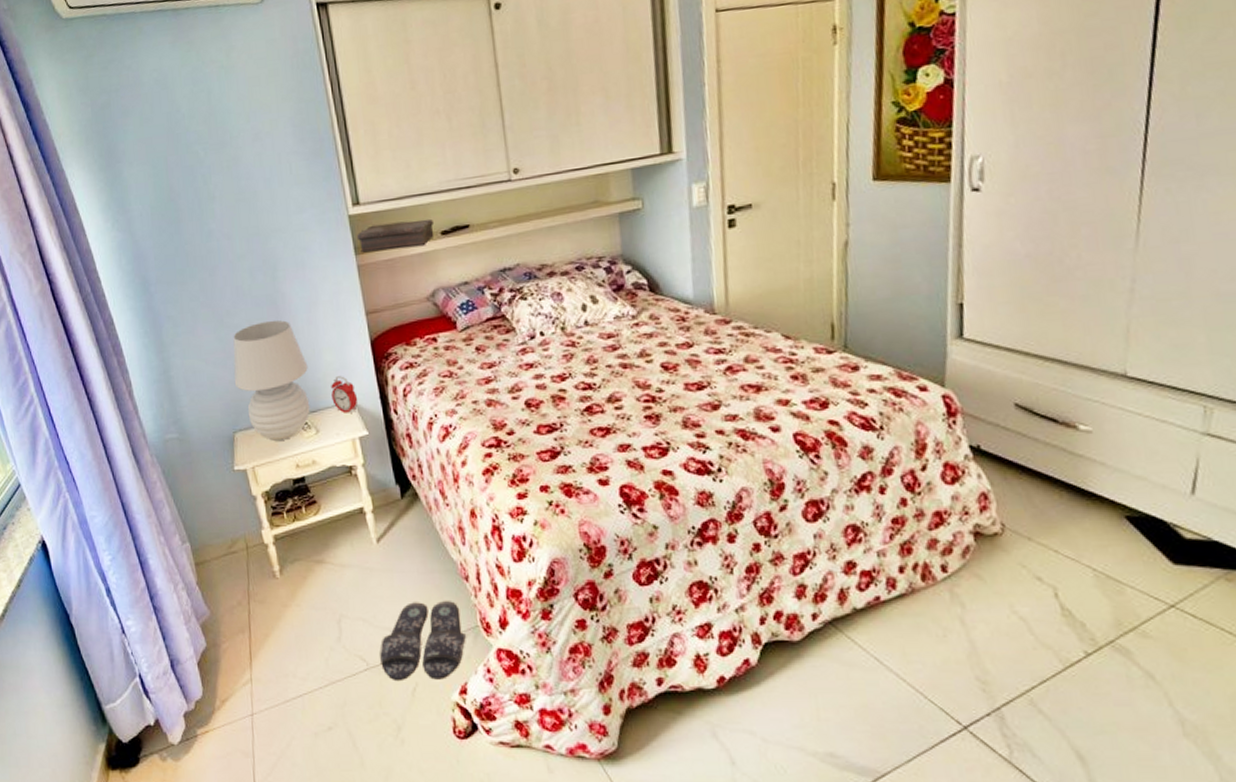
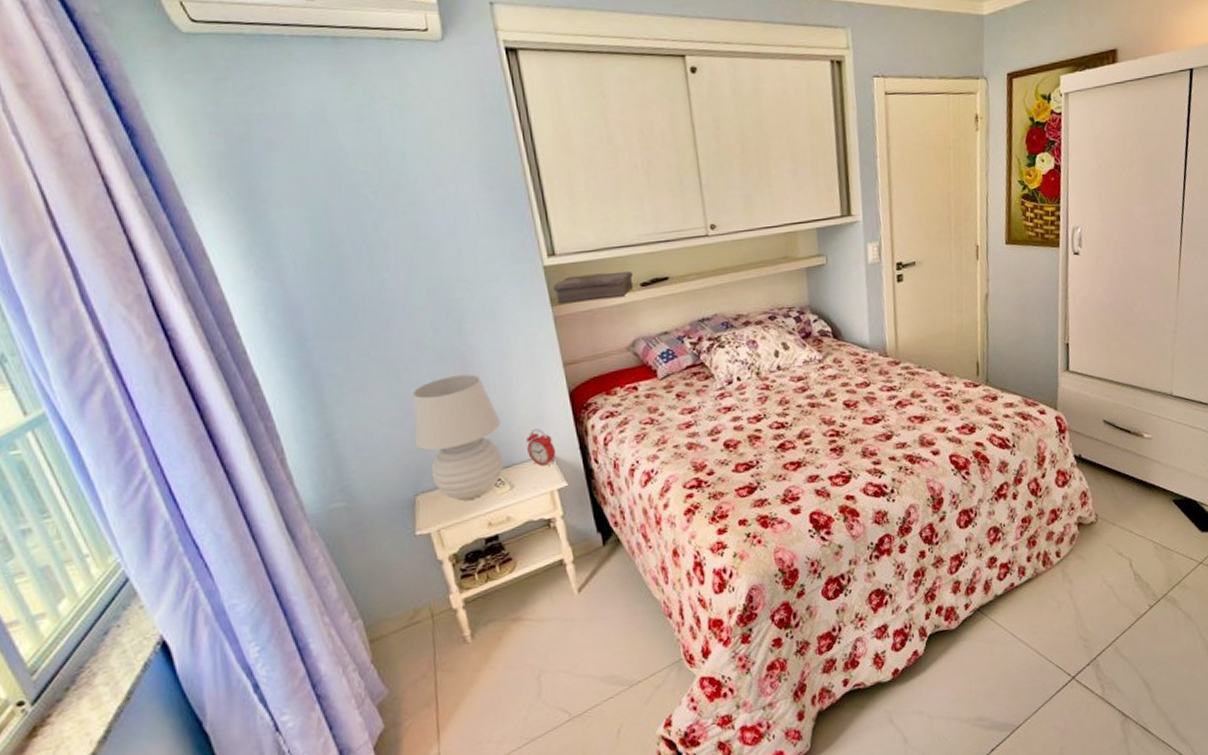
slippers: present [380,601,466,680] -> none [582,639,670,726]

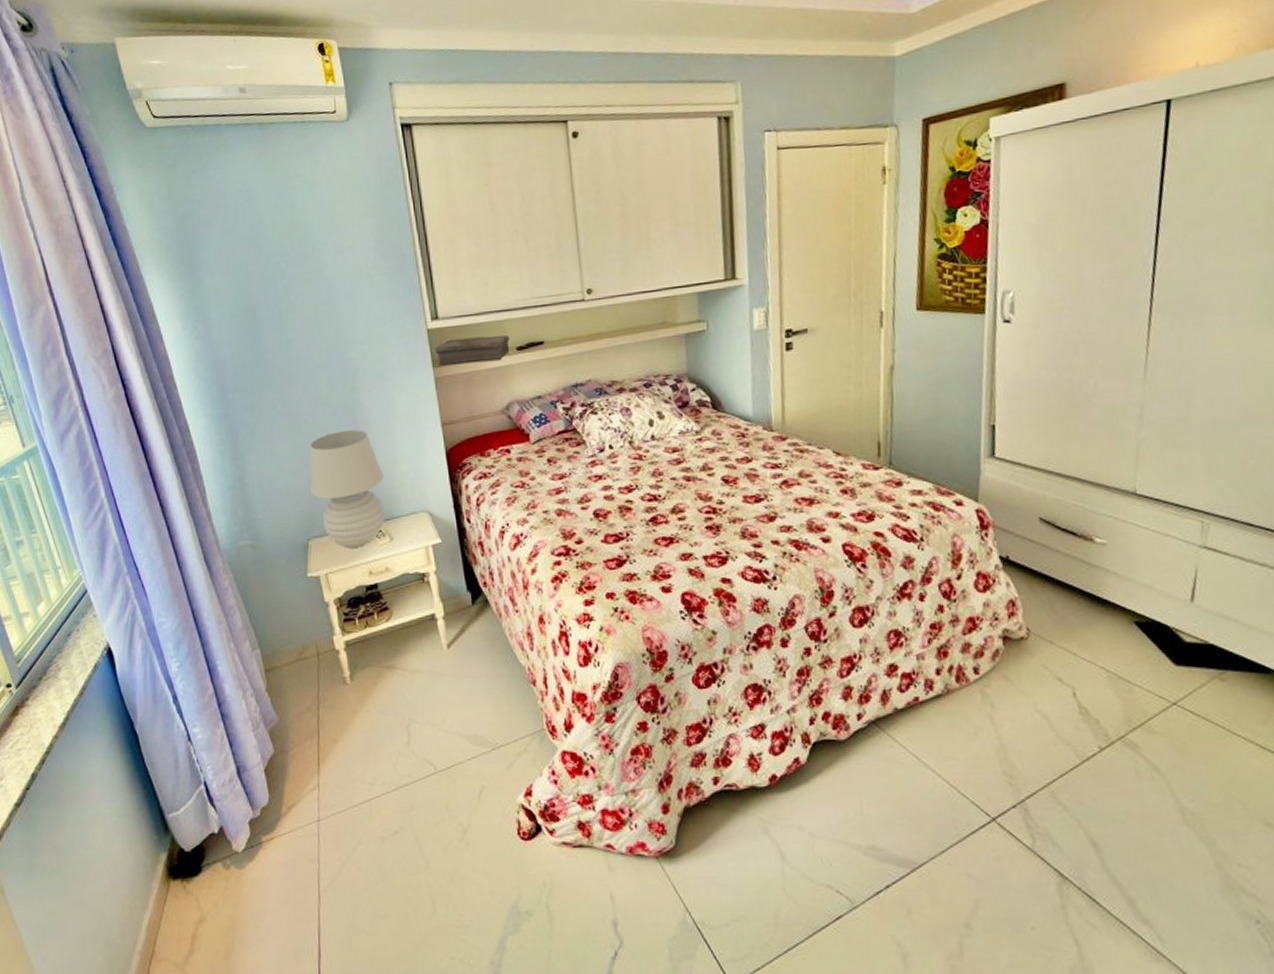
alarm clock: present [526,429,556,467] -> none [406,485,432,523]

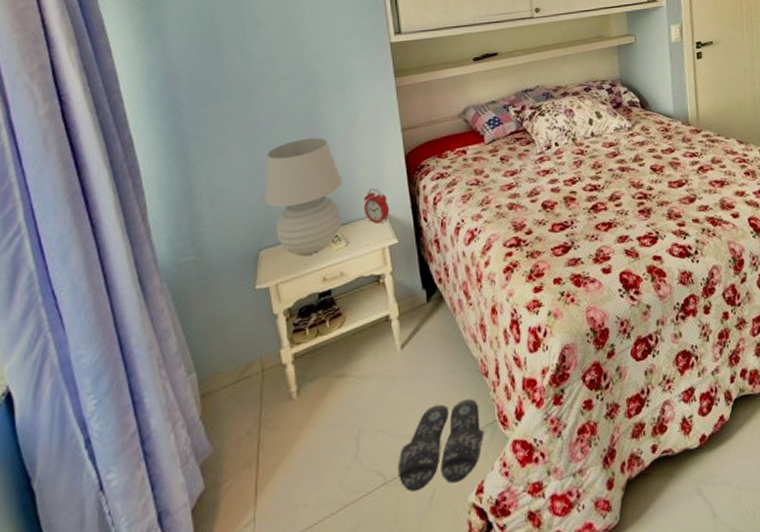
alarm clock: none [406,485,432,523] -> present [364,188,390,225]
decorative box: present [434,334,510,366] -> none [397,47,467,76]
slippers: none [447,705,532,784] -> present [398,399,484,491]

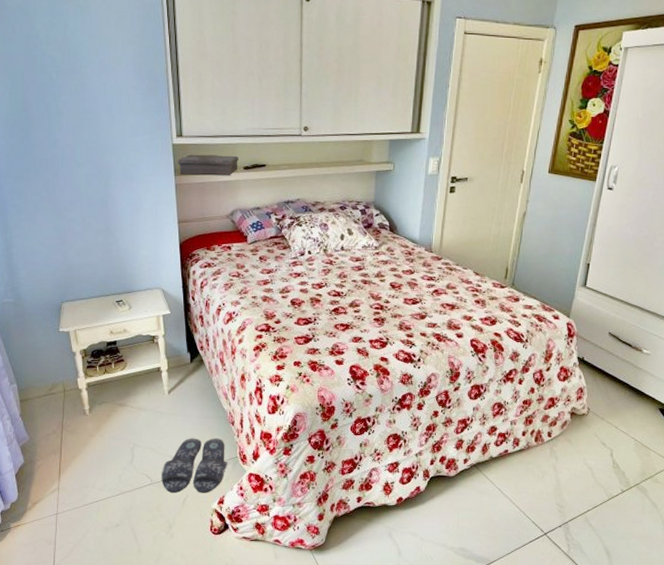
table lamp: present [263,137,342,256] -> none [65,218,127,312]
alarm clock: present [364,188,390,225] -> none [144,267,165,297]
decorative box: none [397,47,467,76] -> present [177,154,238,176]

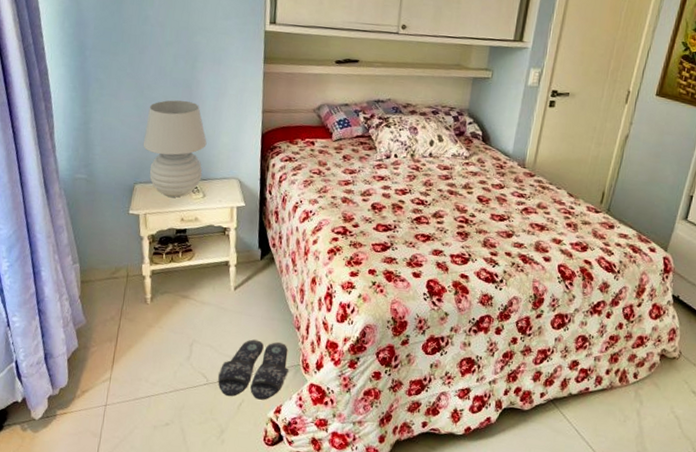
table lamp: none [65,218,127,312] -> present [143,100,207,198]
decorative box: present [177,154,238,176] -> none [267,43,331,69]

